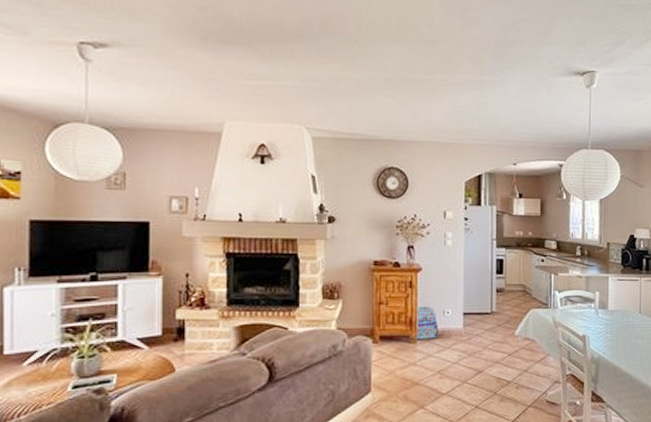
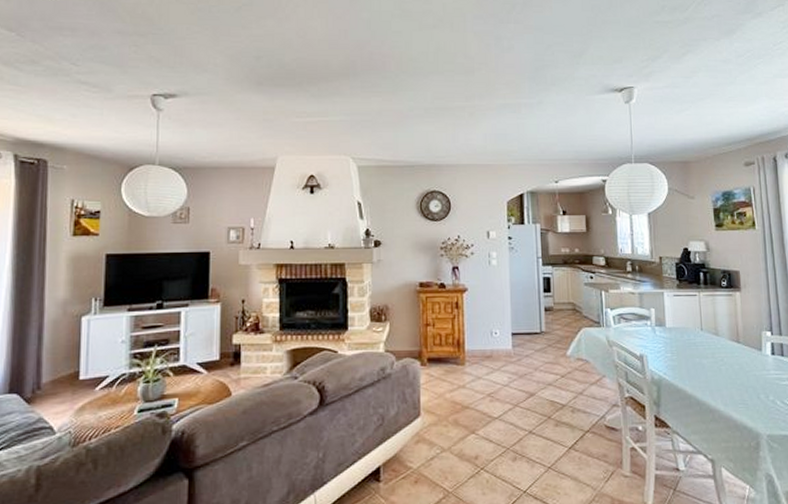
backpack: present [414,306,439,339] -> none [462,326,487,361]

